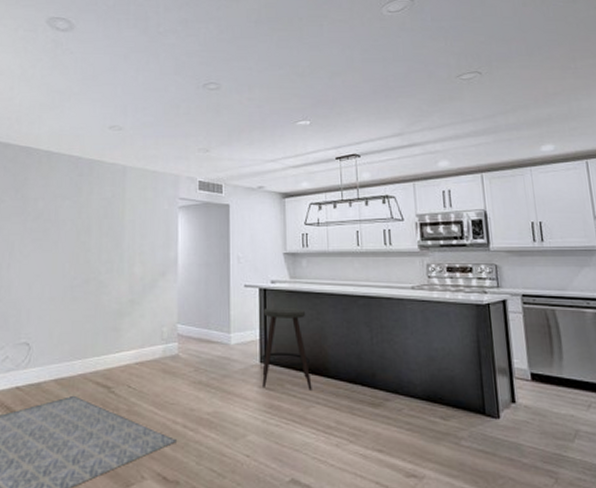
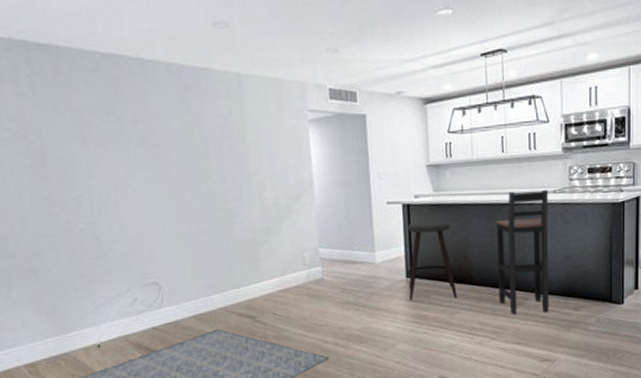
bar stool: none [352,284,413,419] -> present [495,190,549,314]

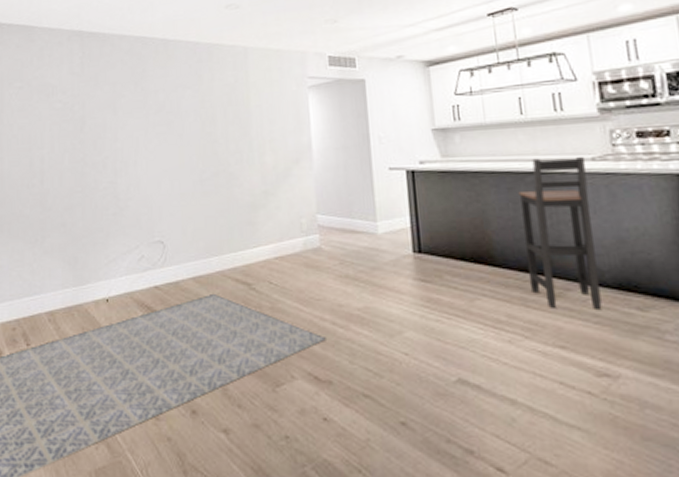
bar stool: present [406,220,457,301] -> none [413,189,476,281]

